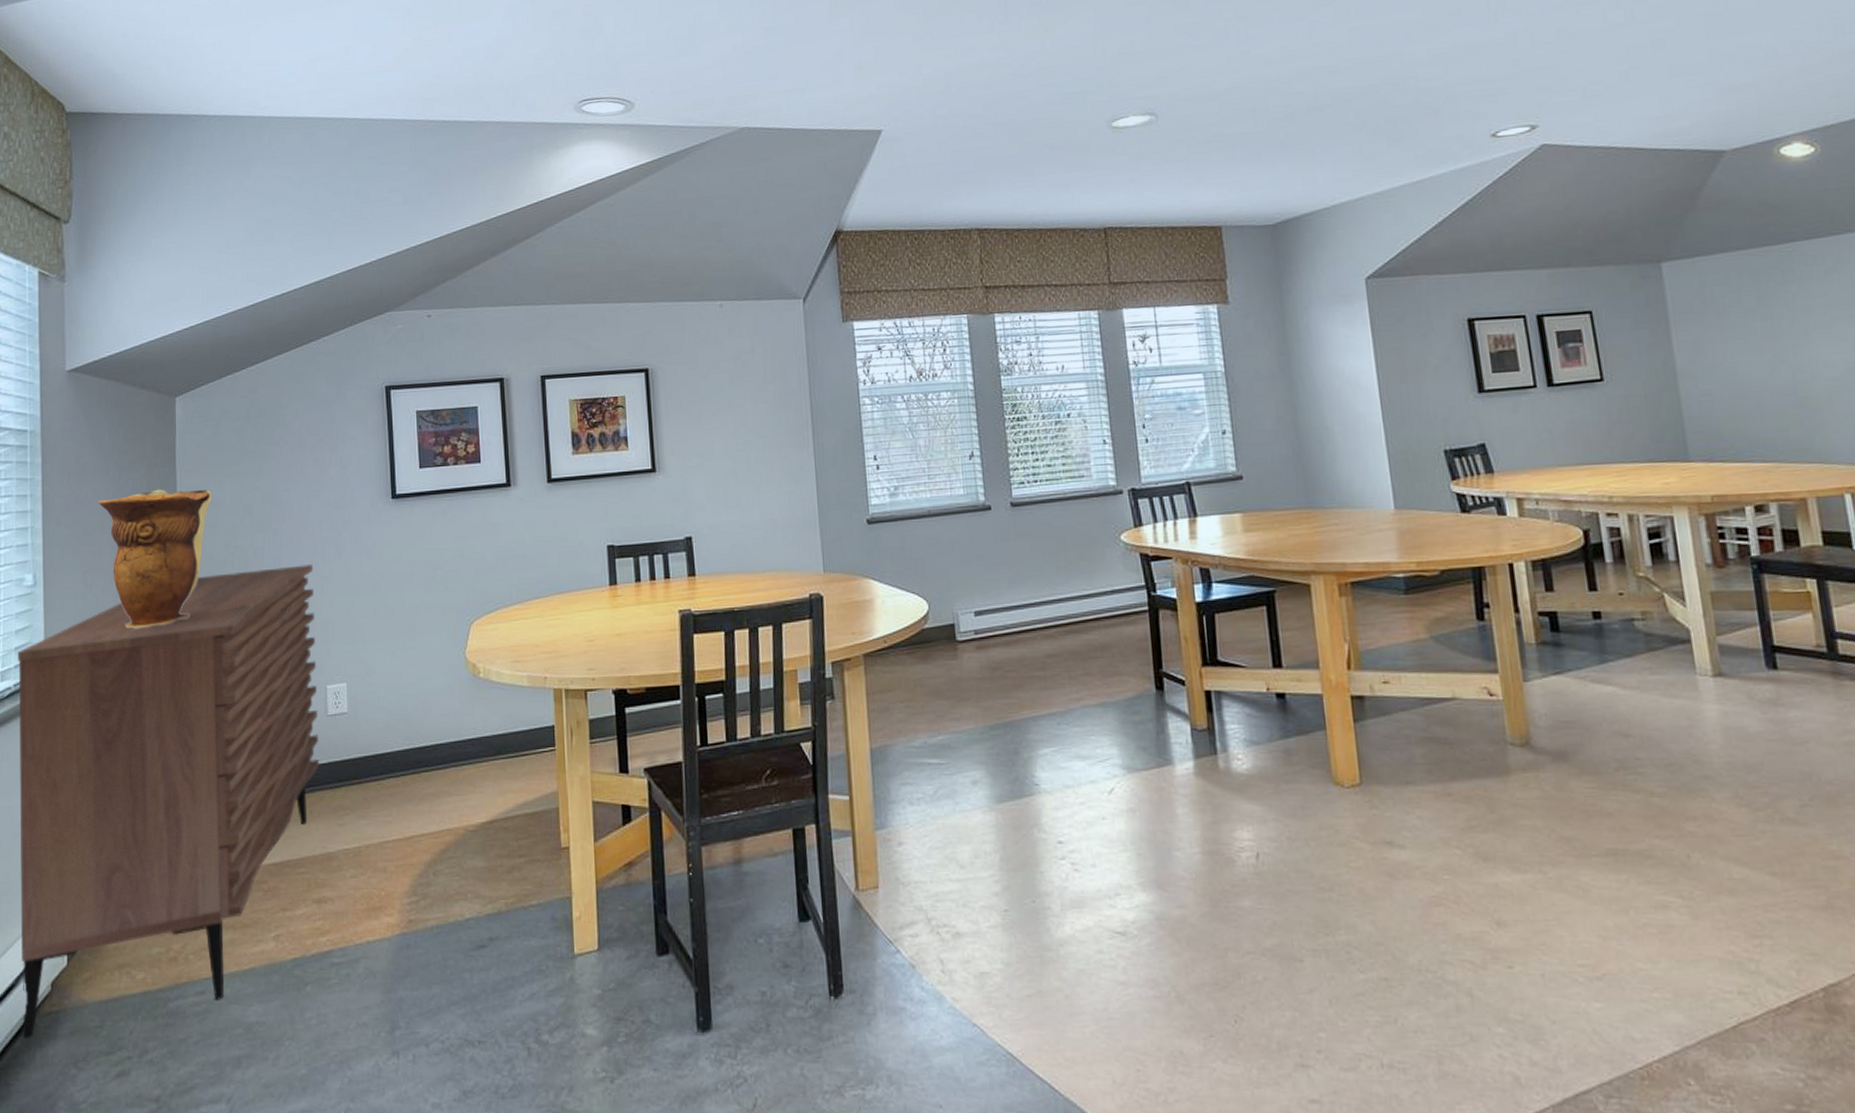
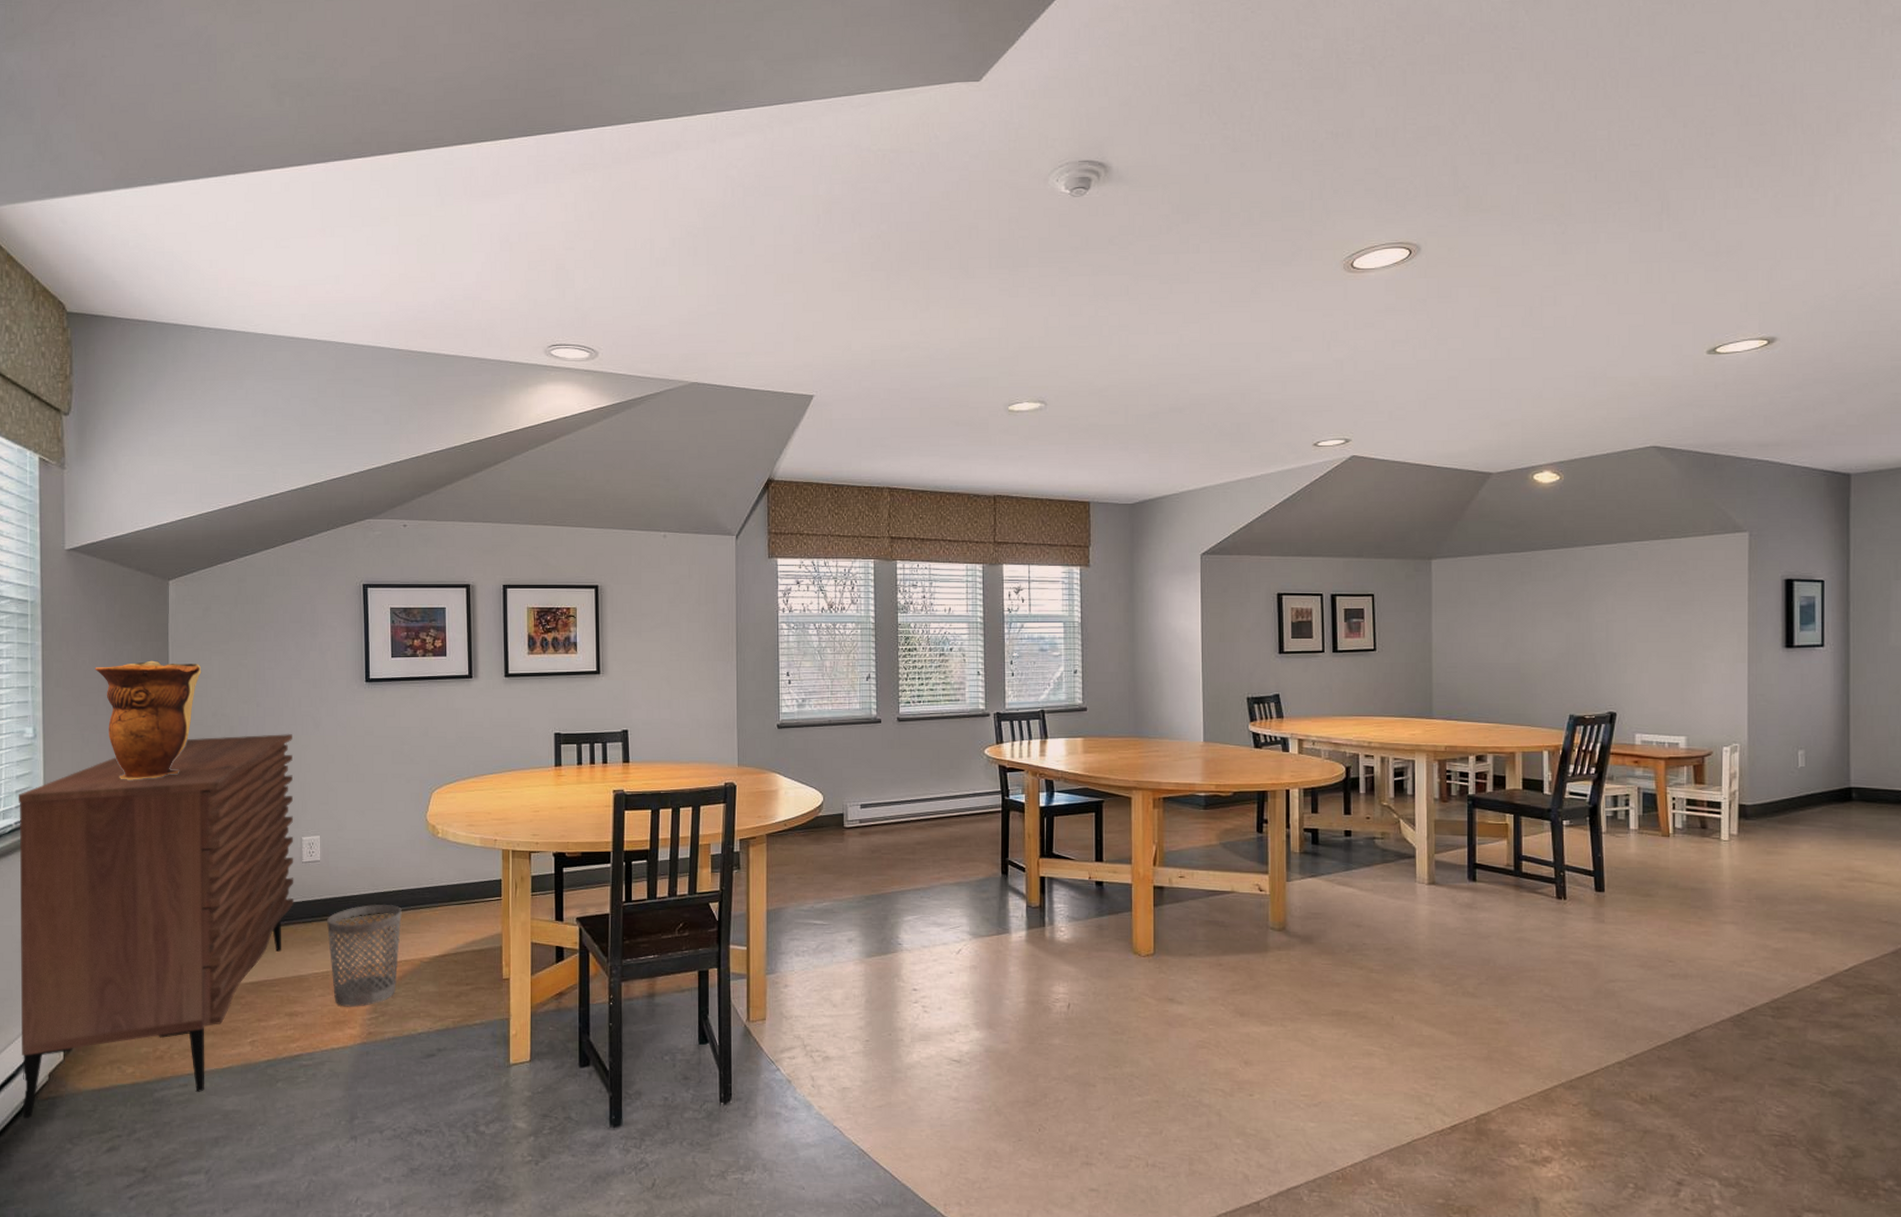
wastebasket: none [357,762,442,889] -> present [327,905,402,1007]

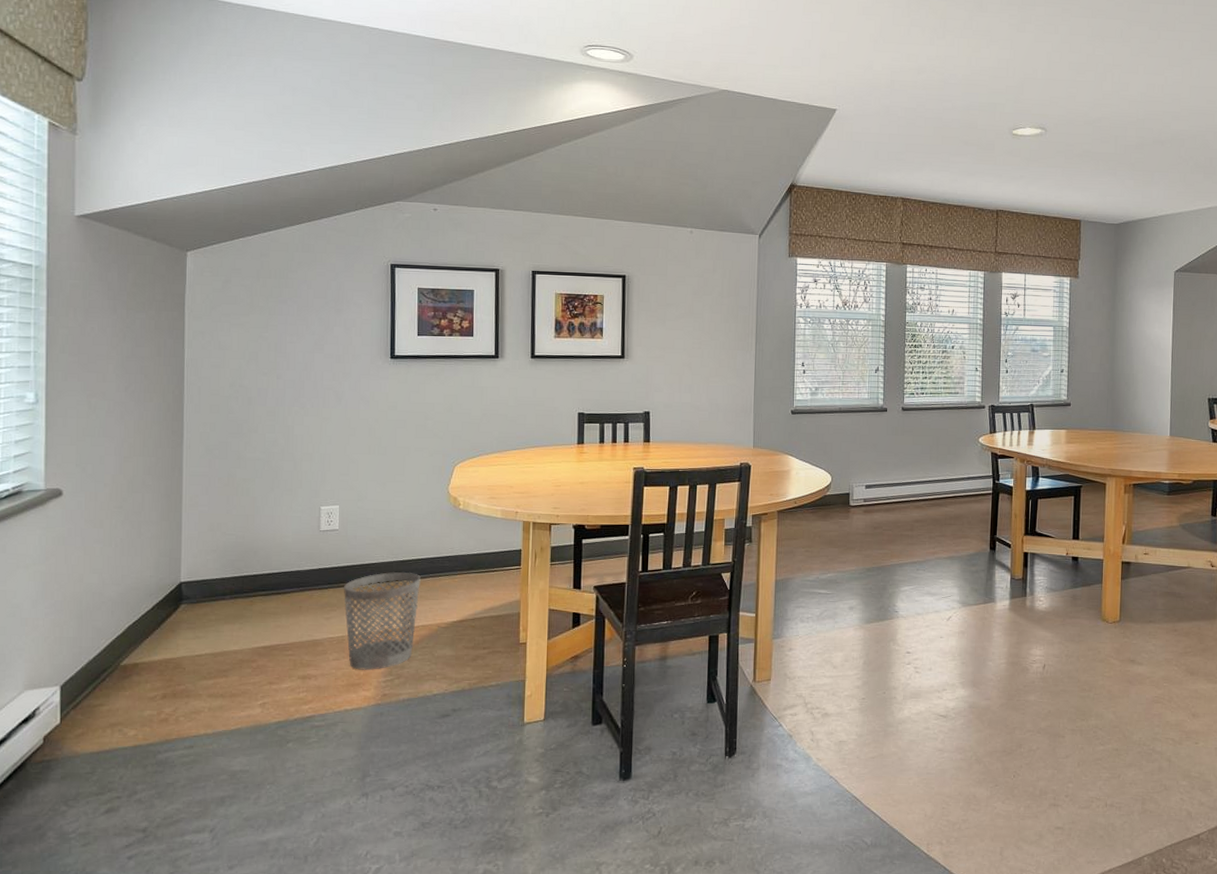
sideboard: present [18,733,294,1119] -> none [14,405,313,783]
decorative vase: present [95,660,202,780] -> none [104,330,220,448]

